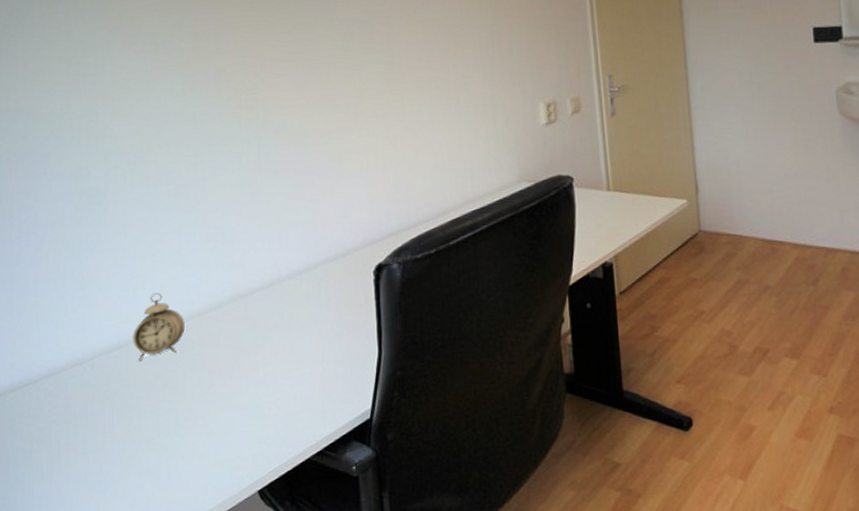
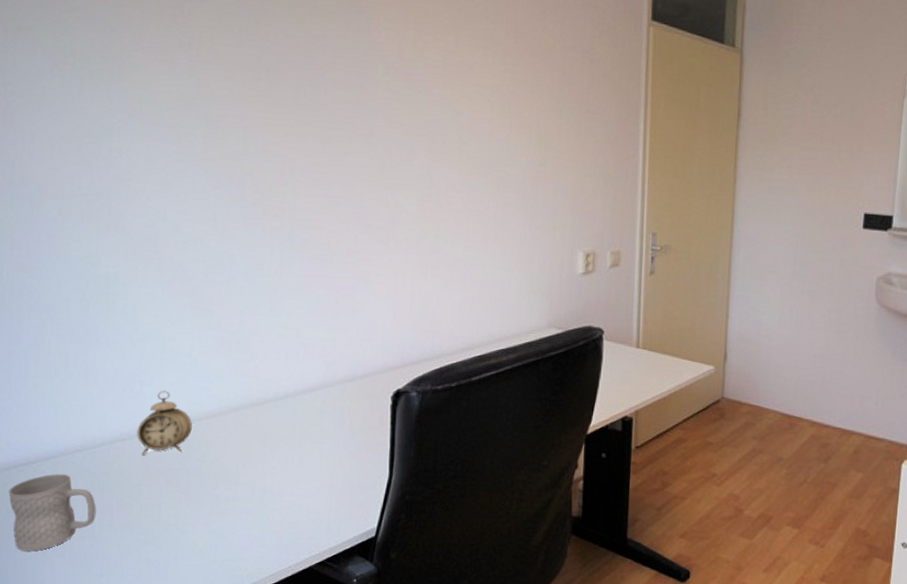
mug: none [14,390,98,474] -> present [8,474,96,552]

